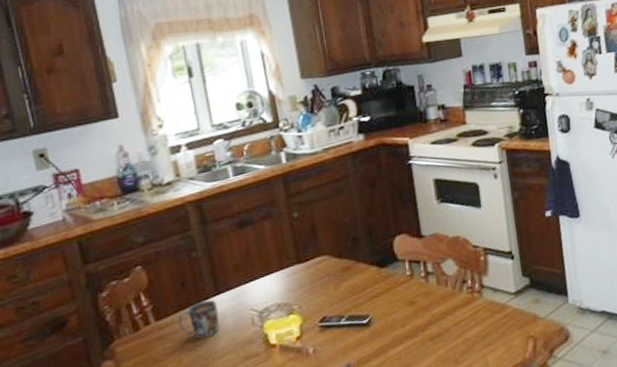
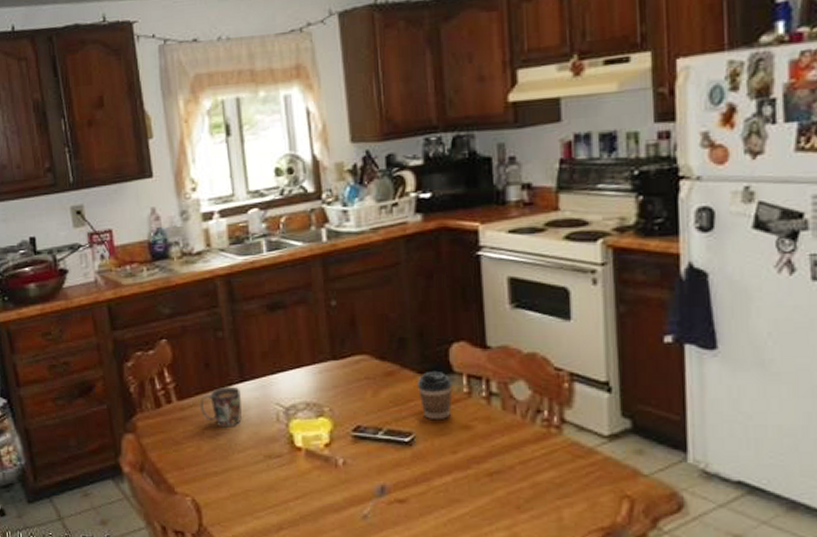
coffee cup: none [369,261,399,302] -> present [416,372,453,421]

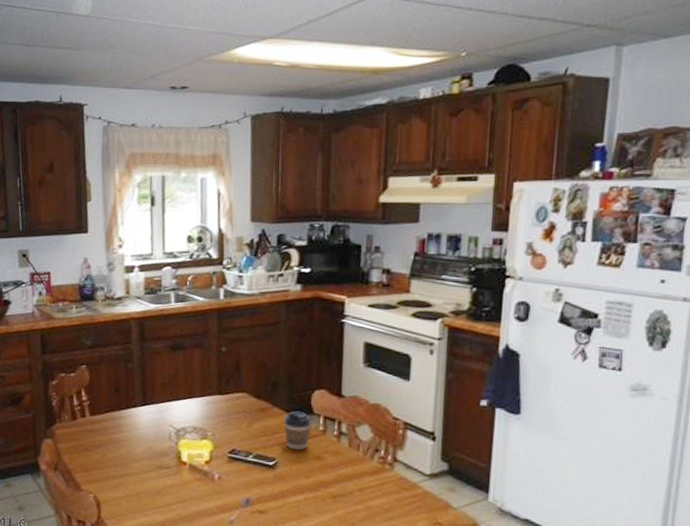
mug: present [200,386,242,428] -> none [108,408,142,441]

